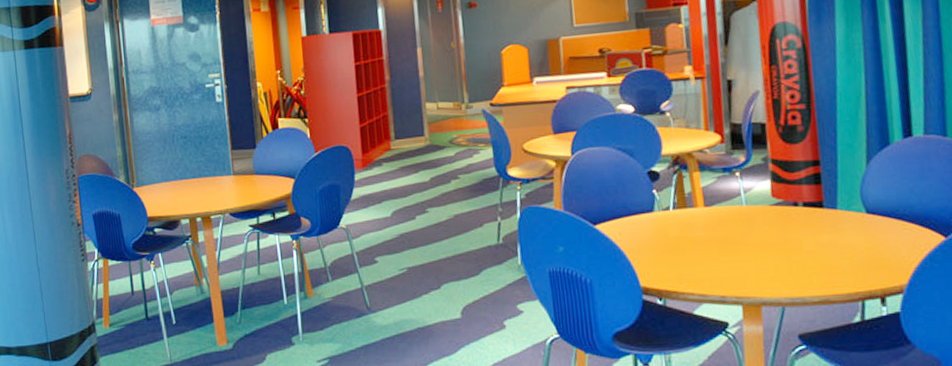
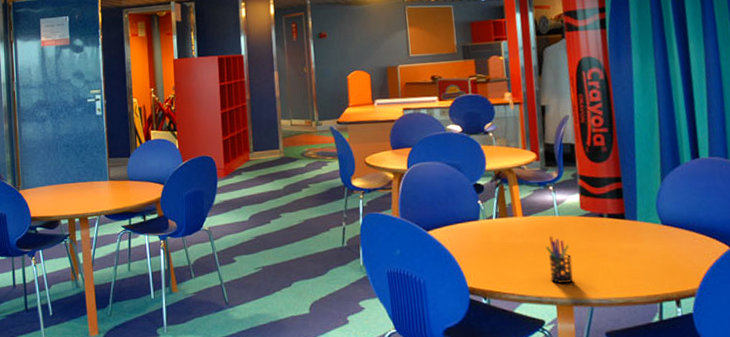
pen holder: none [730,228,762,282] -> present [545,236,573,284]

